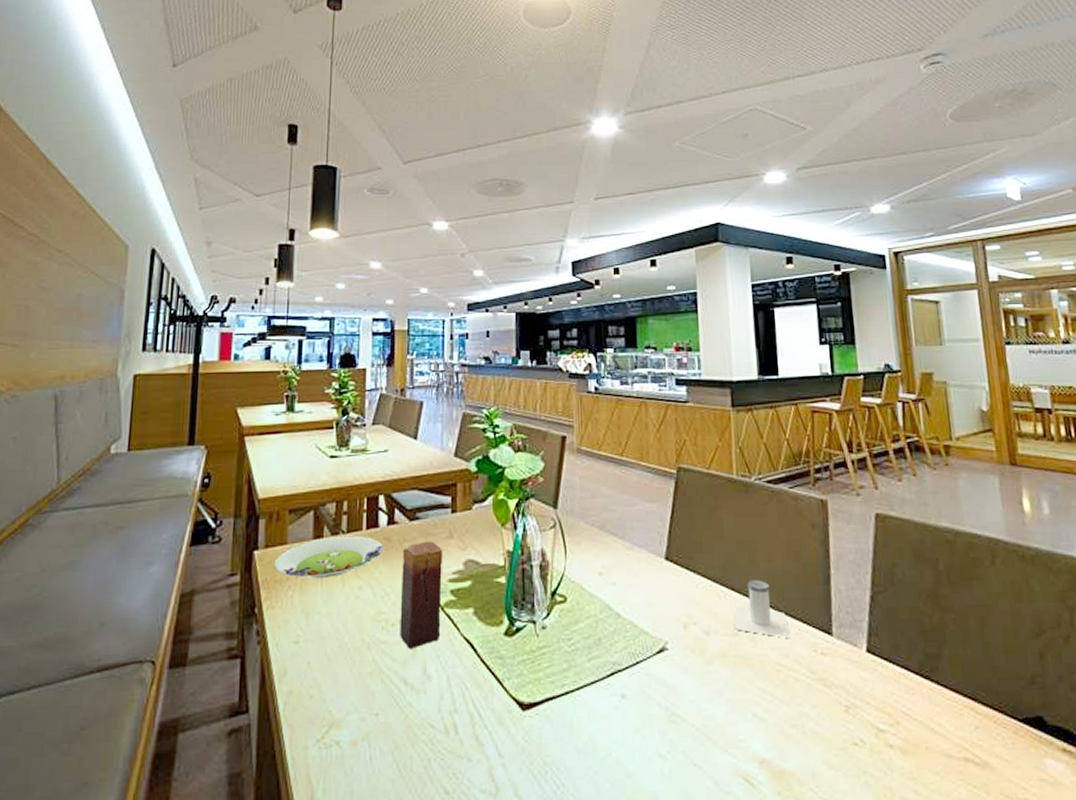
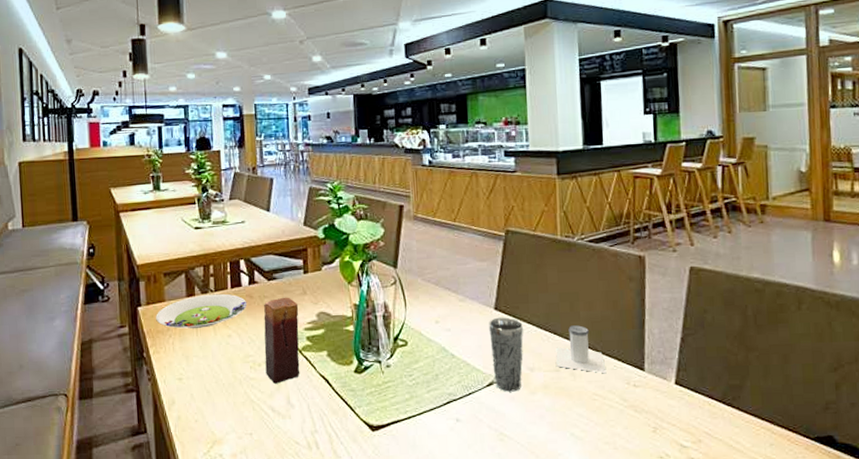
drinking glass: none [659,569,698,661] -> present [489,317,524,392]

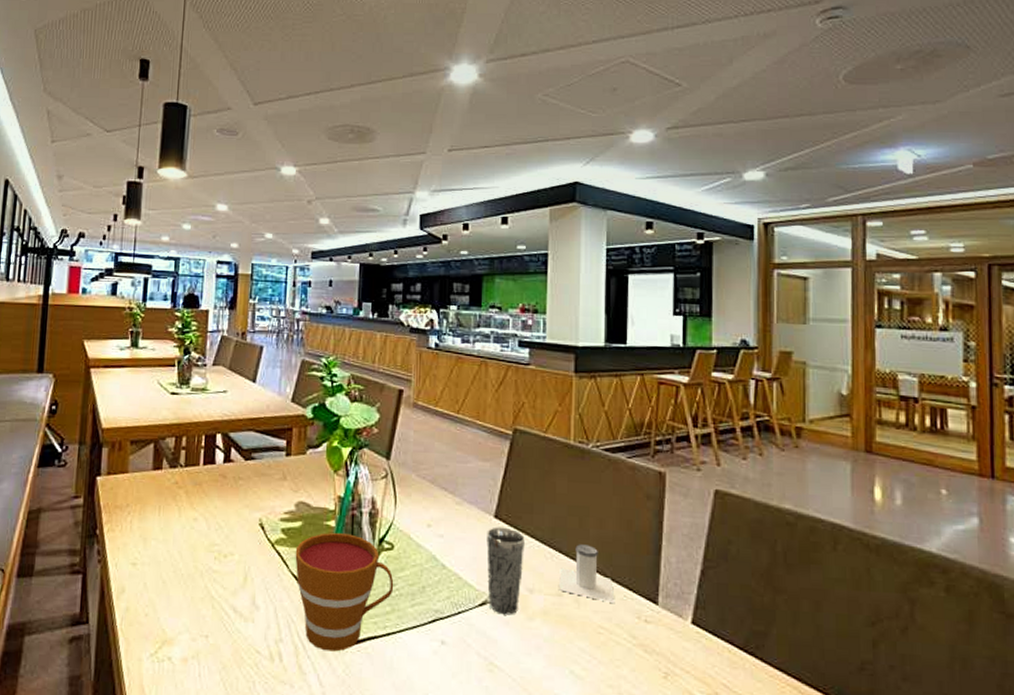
salad plate: present [156,293,247,329] -> none [115,469,220,507]
candle: present [264,297,300,384] -> none [231,480,276,580]
cup: none [321,336,411,437] -> present [295,533,394,652]

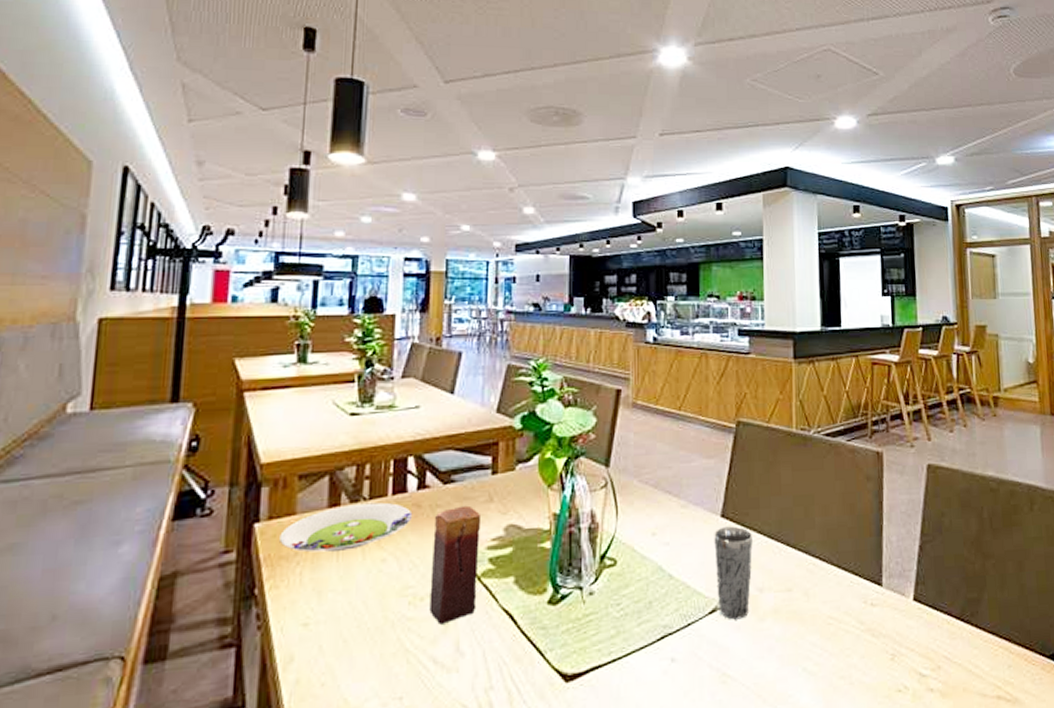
salad plate: none [115,469,220,507] -> present [279,502,413,553]
candle: none [231,480,276,580] -> present [429,505,482,625]
cup: present [295,533,394,652] -> none [505,554,618,692]
salt shaker: present [559,544,615,604] -> none [788,534,843,592]

